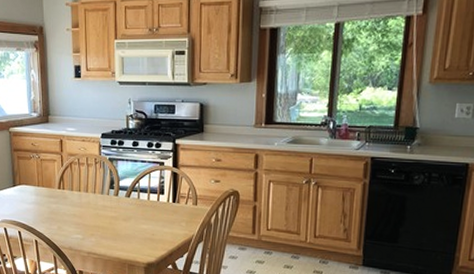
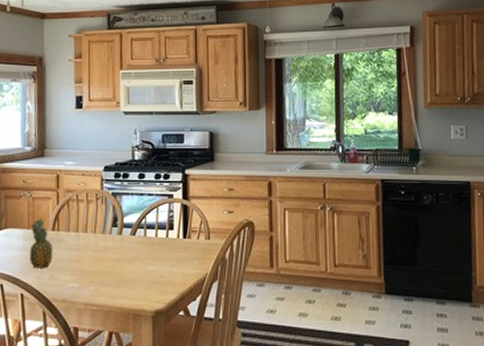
fruit: none [40,177,60,221] -> present [30,218,53,269]

